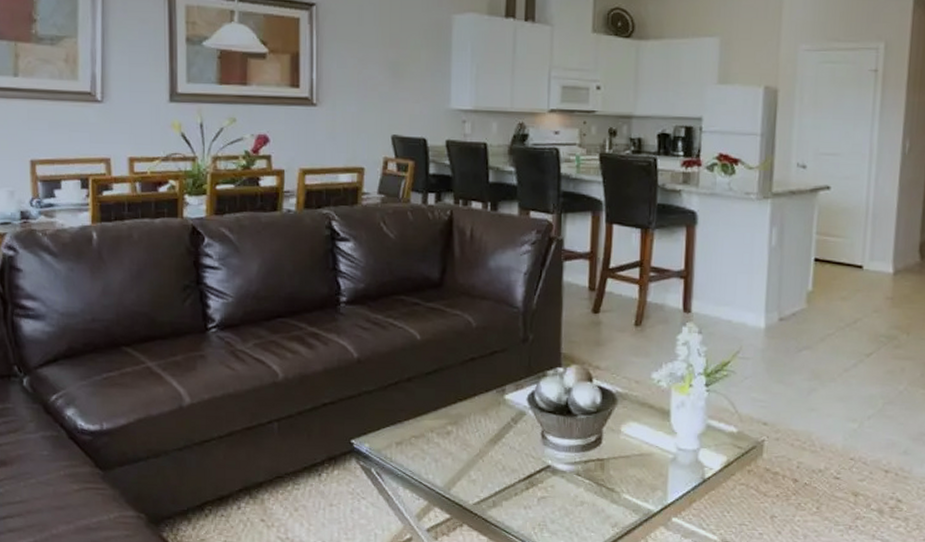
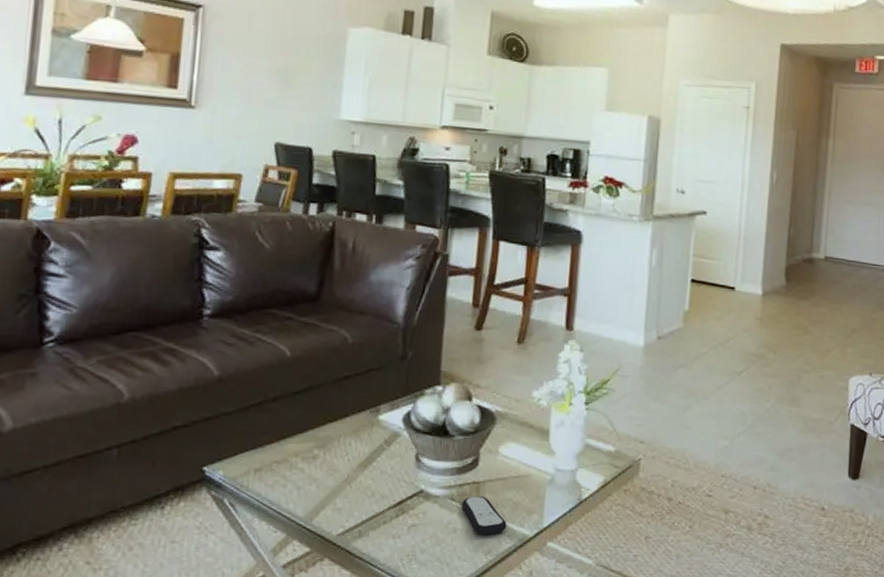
remote control: none [587,471,632,509] -> present [461,495,507,536]

